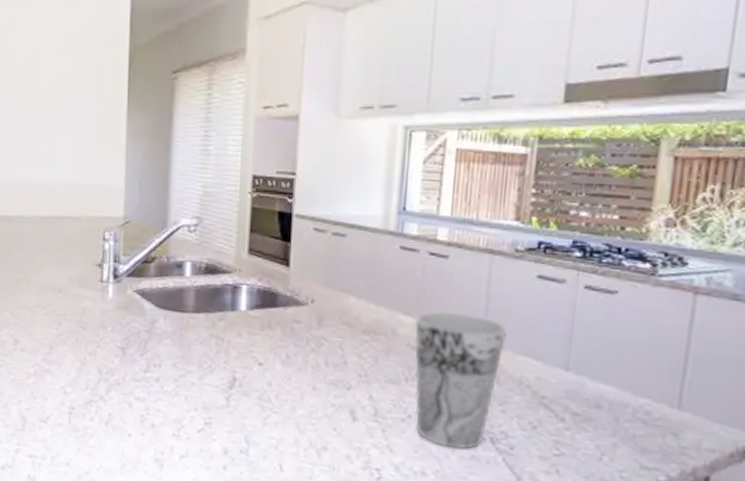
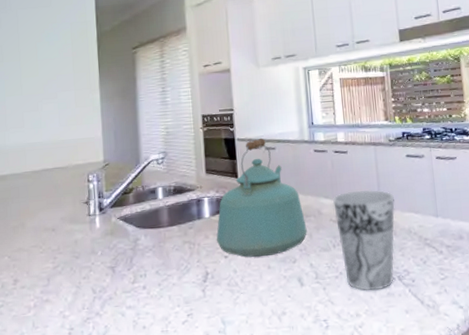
kettle: none [251,218,373,375] -> present [216,138,307,258]

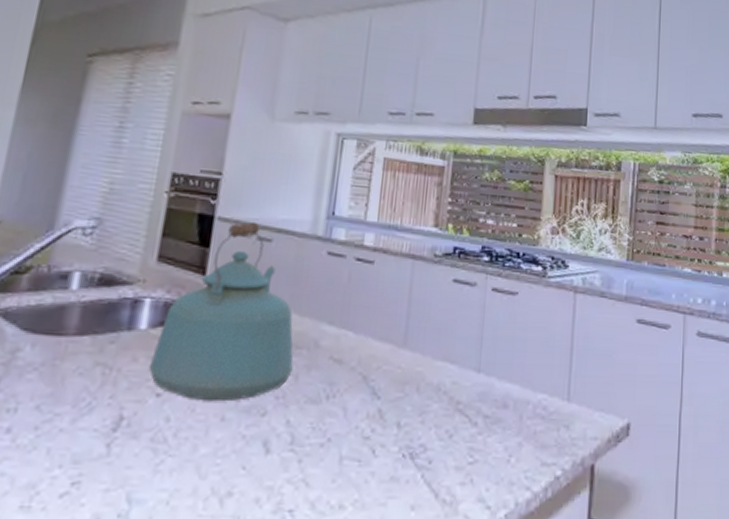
cup: present [332,190,395,291] -> none [335,320,426,471]

